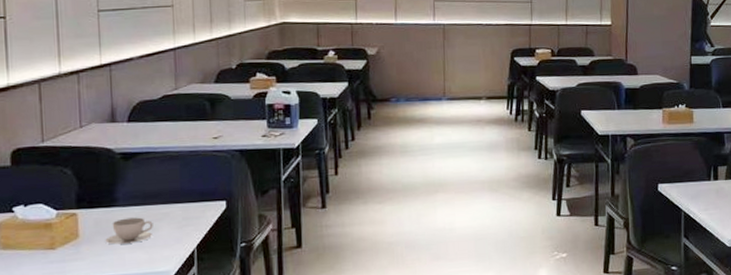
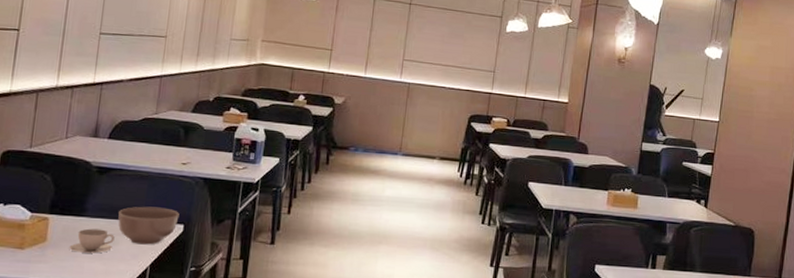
bowl: none [152,186,220,228] -> present [117,206,180,245]

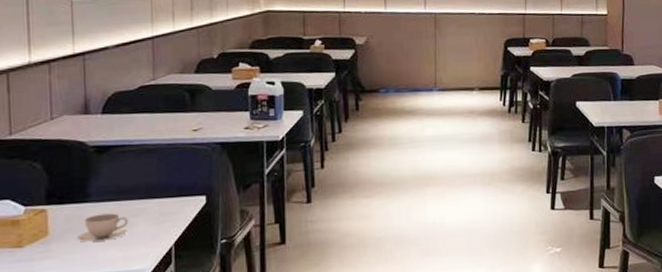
bowl: present [117,206,180,245] -> none [127,180,199,224]

